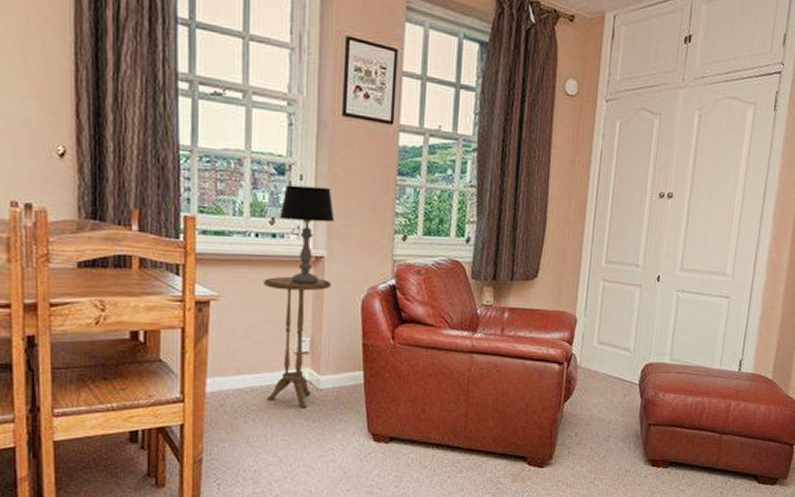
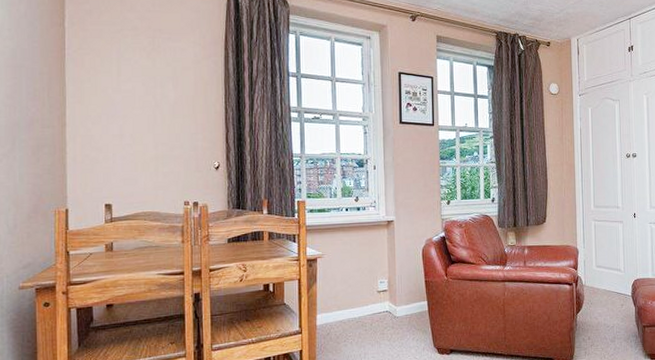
side table: present [264,276,331,408] -> none [353,236,400,332]
table lamp: present [279,185,335,285] -> none [361,173,399,242]

